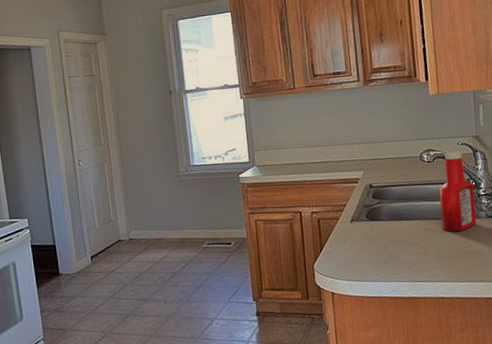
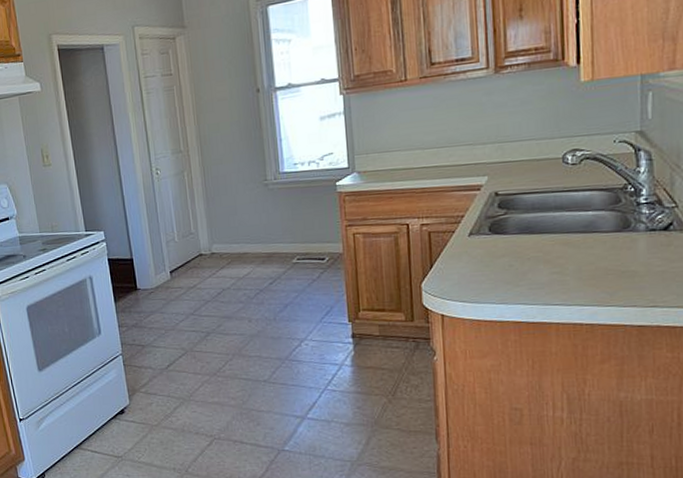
ketchup bottle: present [438,151,477,232] -> none [584,151,633,248]

